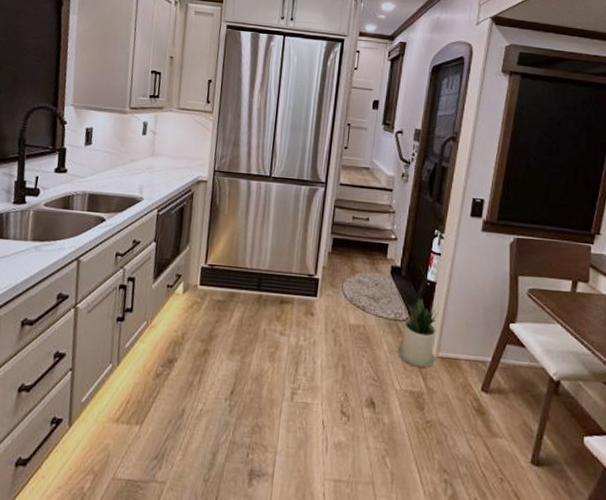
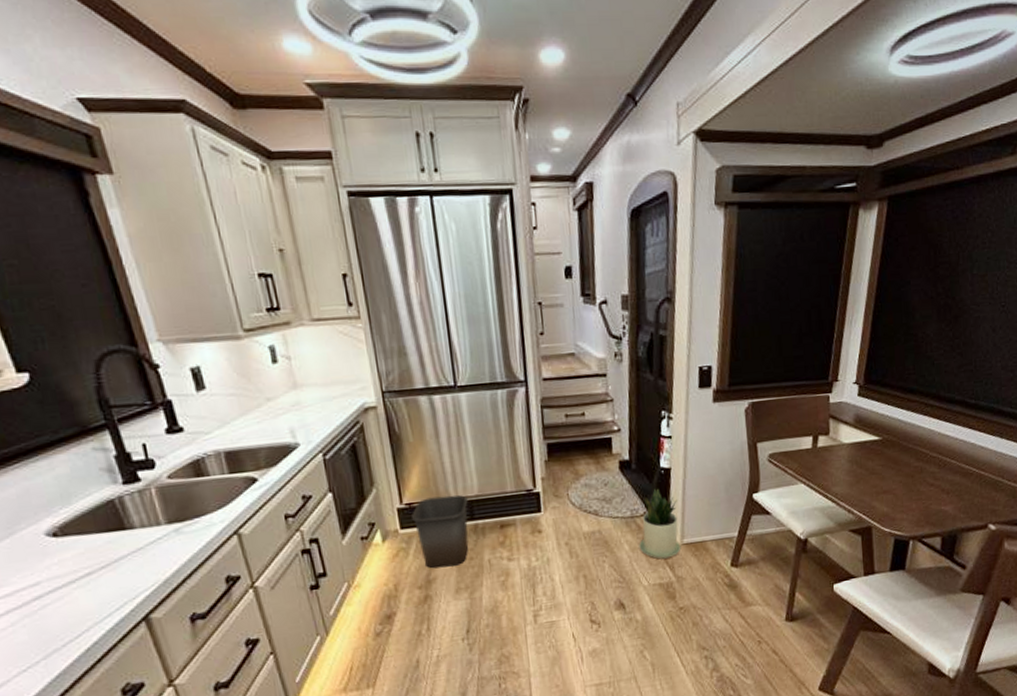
waste bin: none [211,263,259,329] -> present [411,495,469,569]

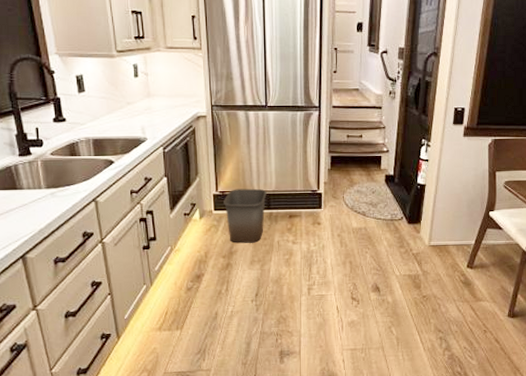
planter: present [639,488,682,559] -> none [395,199,429,256]

